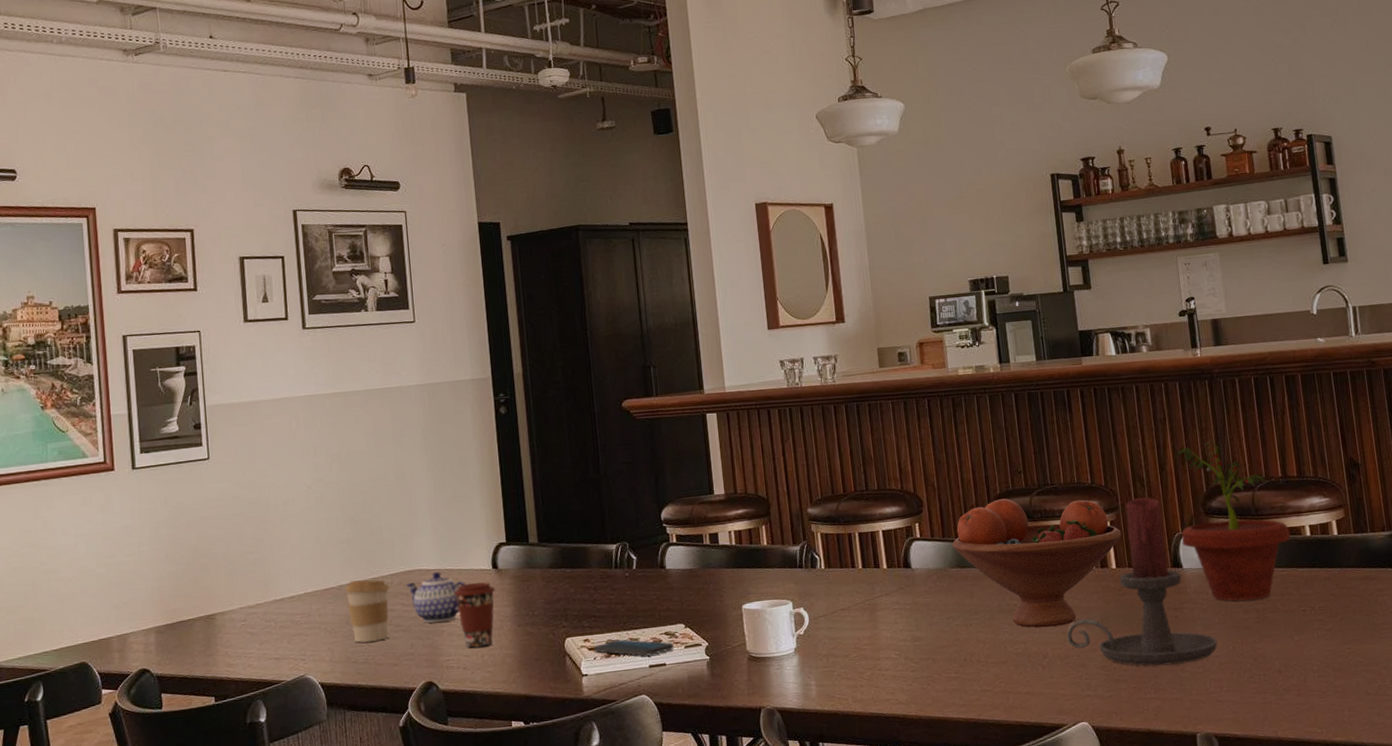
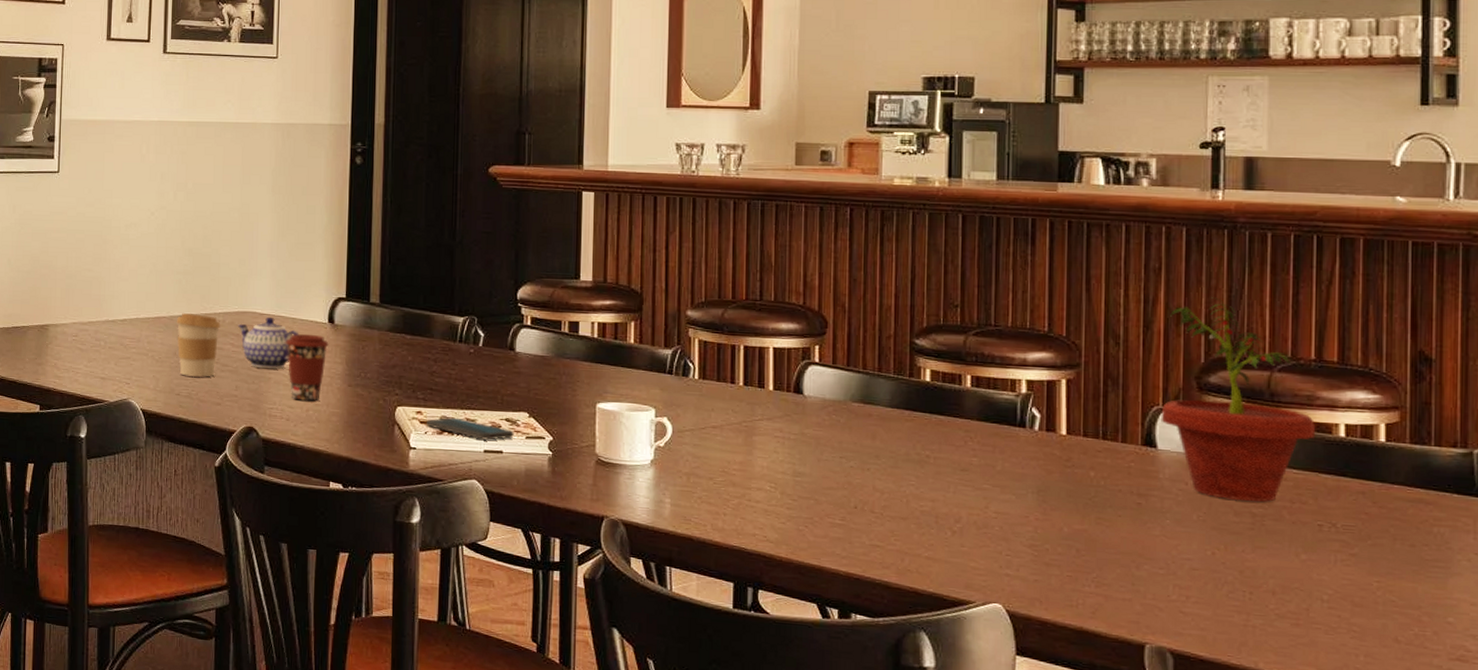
fruit bowl: present [952,498,1122,628] -> none [858,333,1080,490]
candle holder: present [1066,497,1218,666] -> none [989,356,1192,561]

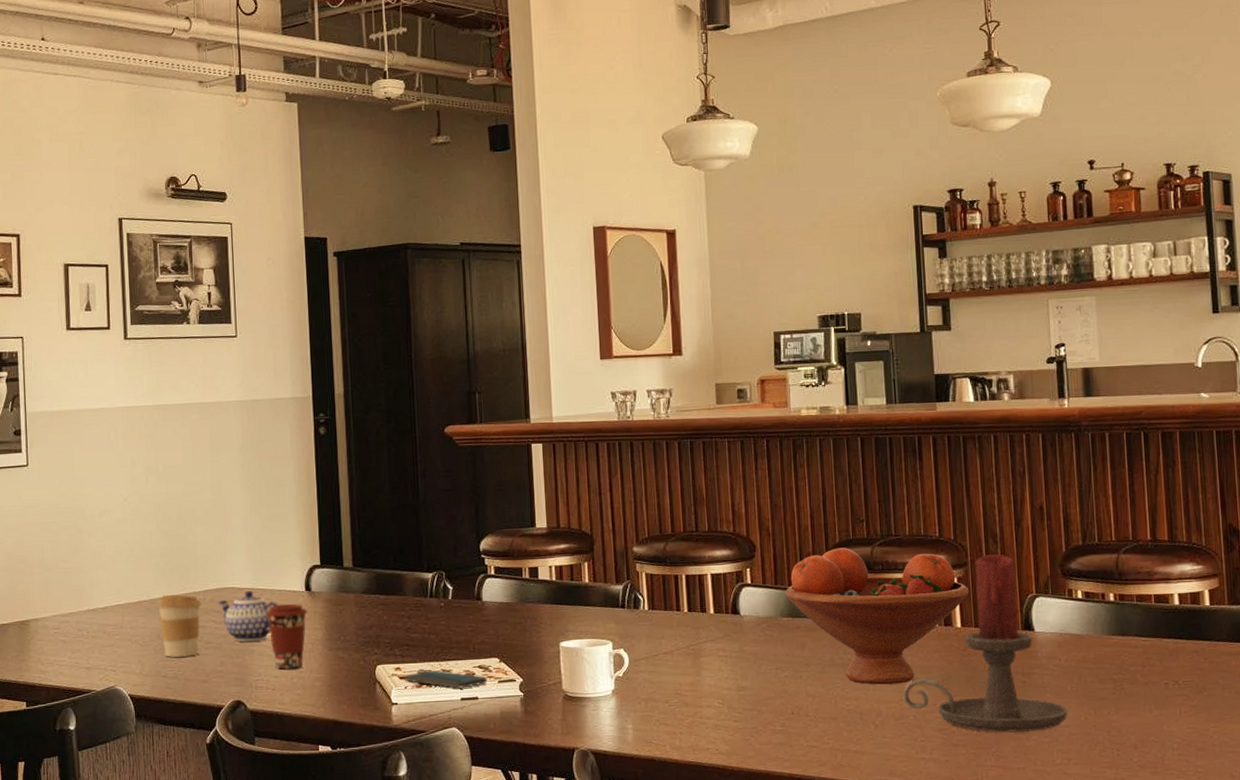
fruit bowl: none [858,333,1080,490] -> present [785,548,970,685]
candle holder: none [989,356,1192,561] -> present [903,553,1068,733]
potted plant: present [1160,297,1316,502] -> none [1035,493,1157,670]

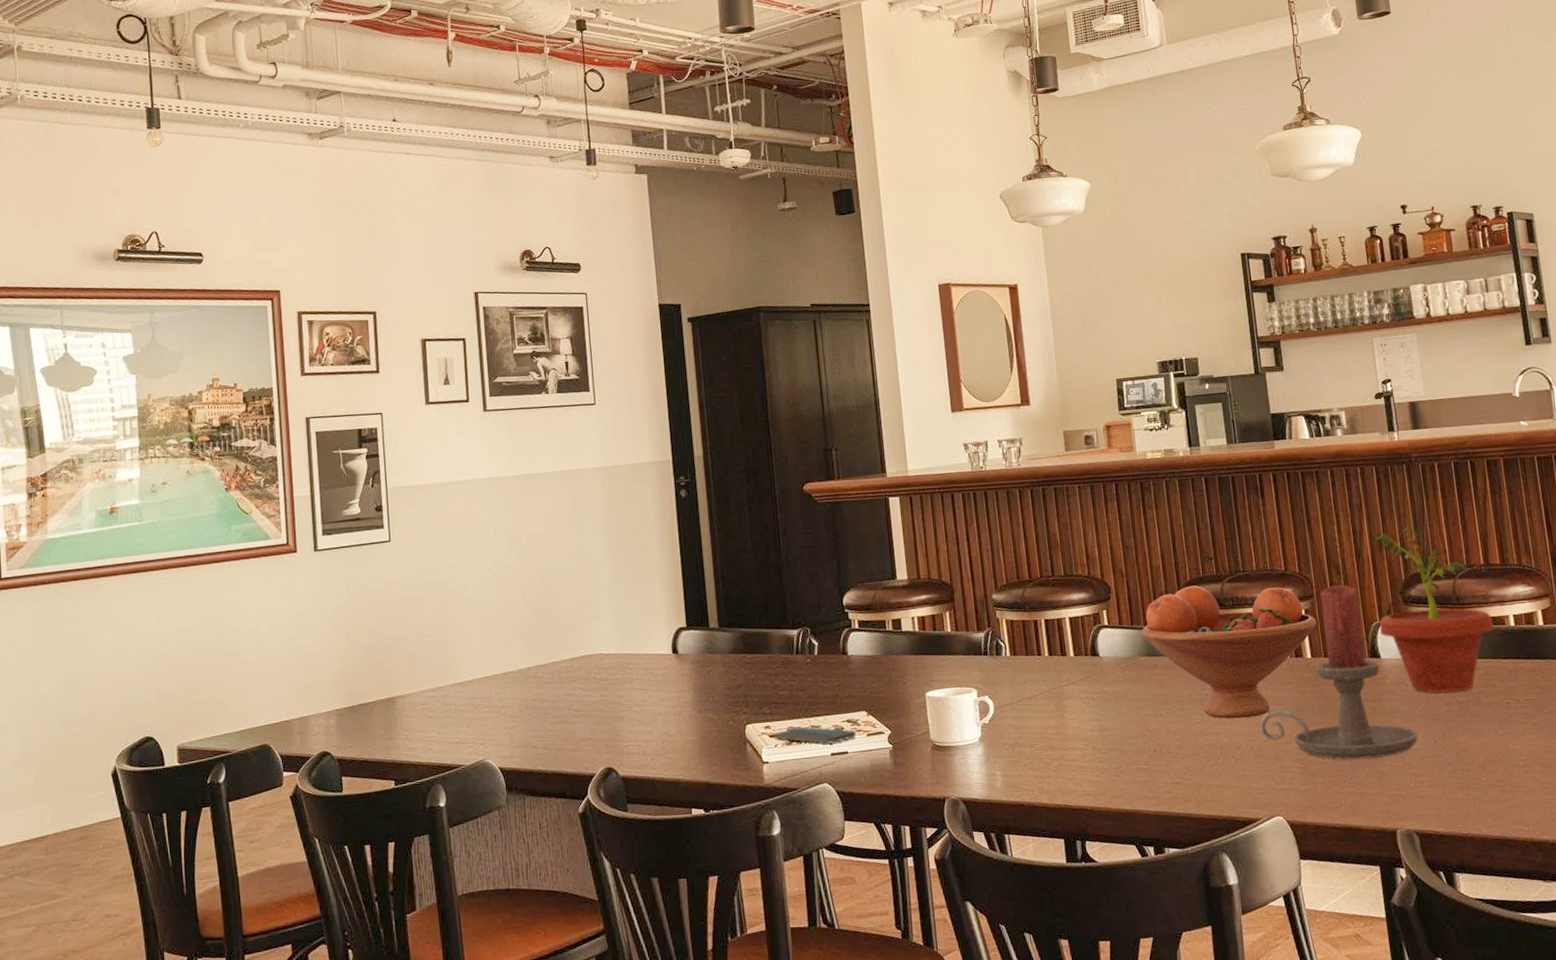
coffee cup: present [157,595,202,658] -> none [524,664,569,728]
teapot: present [218,590,279,642] -> none [585,656,646,708]
coffee cup: present [265,604,308,669] -> none [633,667,676,734]
potted plant: none [1035,493,1157,670] -> present [1374,522,1494,693]

